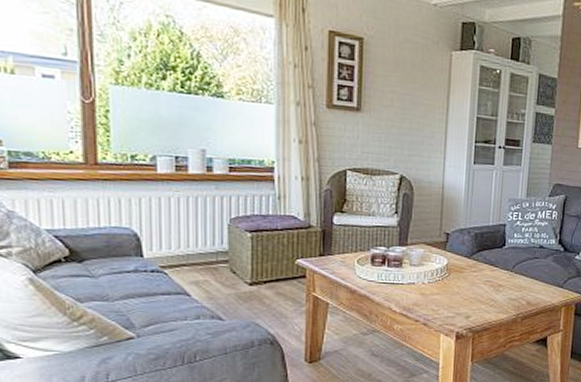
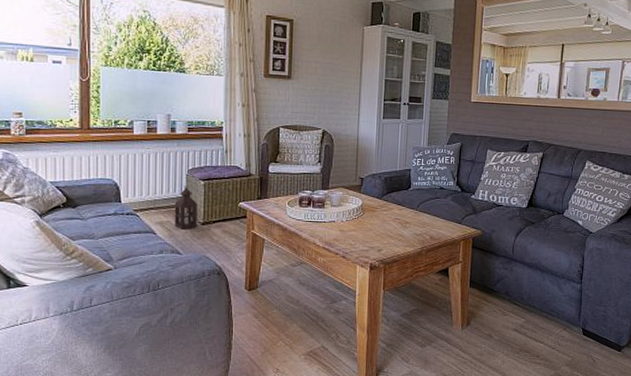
lantern: none [213,238,243,291] -> present [174,186,197,230]

